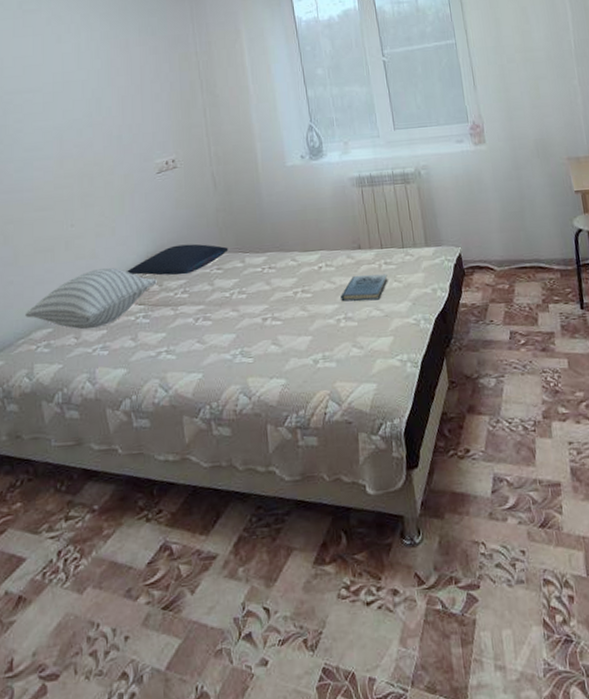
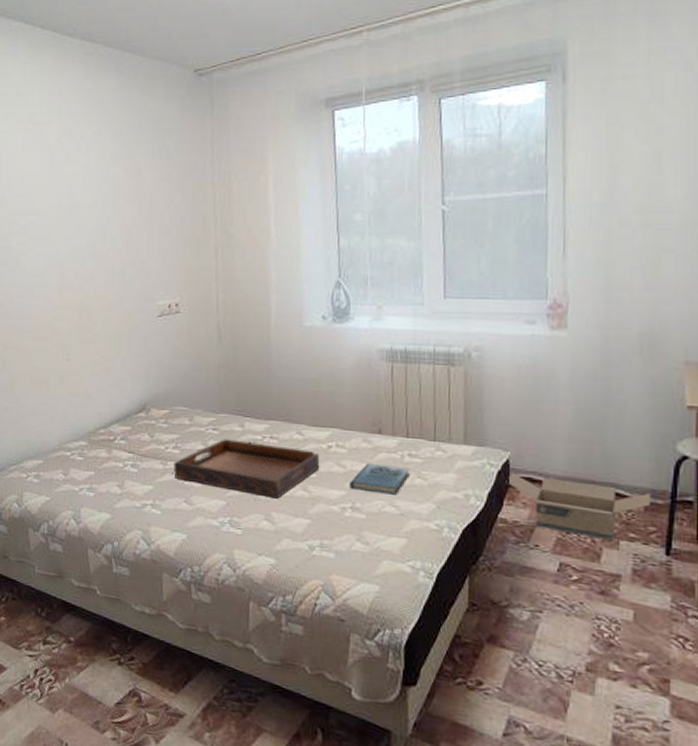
pillow: present [25,268,157,330] -> none [18,409,148,468]
pillow: present [127,244,229,276] -> none [119,397,227,430]
serving tray: none [184,273,314,324] -> present [173,439,320,499]
cardboard box: none [461,262,564,306] -> present [506,473,650,540]

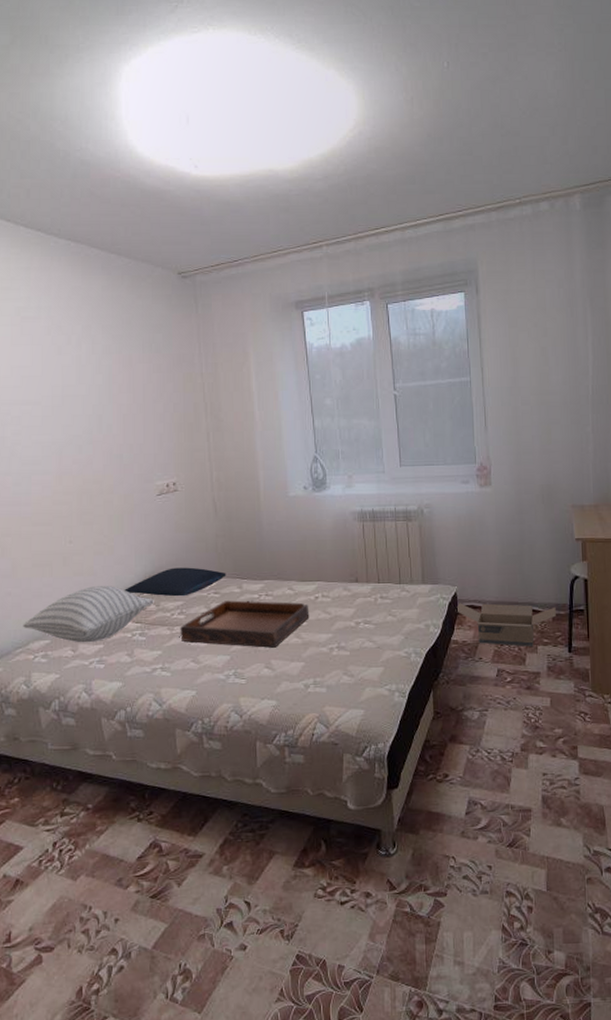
pillow: none [18,409,148,468] -> present [23,586,154,643]
pillow: none [119,397,227,430] -> present [125,567,226,597]
book: present [350,462,410,495] -> none [335,607,383,632]

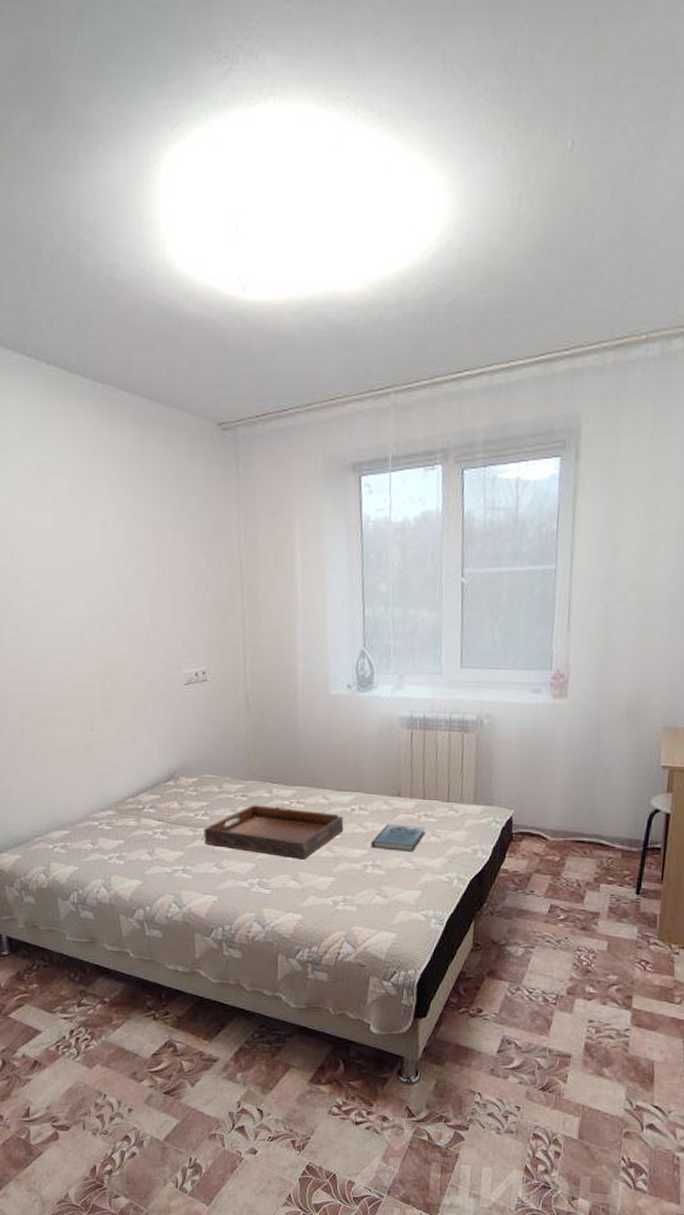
pillow: present [23,586,154,643] -> none [42,778,178,837]
pillow: present [125,567,226,597] -> none [147,765,256,797]
book: none [335,607,383,632] -> present [371,823,426,852]
cardboard box: present [455,603,556,647] -> none [508,828,627,884]

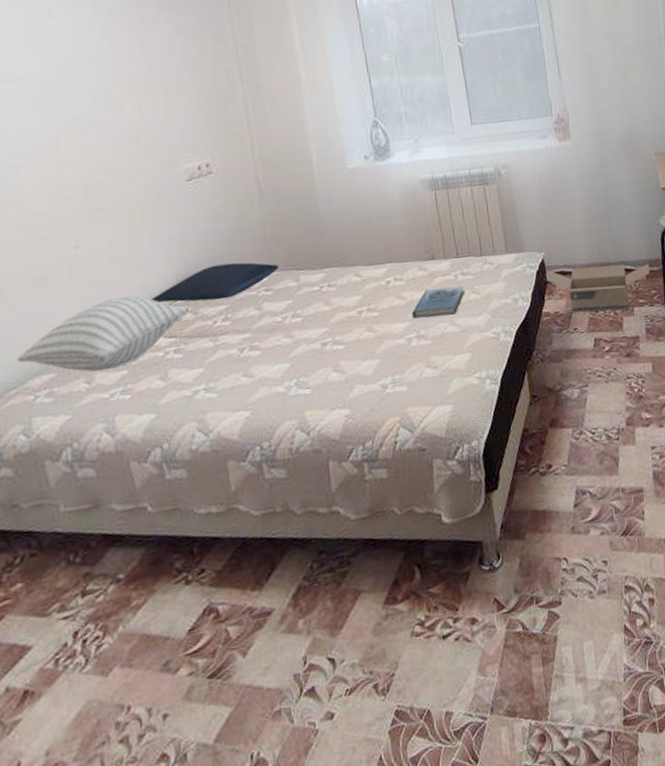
pillow: none [42,778,178,837] -> present [17,295,191,372]
pillow: none [147,765,256,797] -> present [152,262,279,303]
serving tray: present [203,805,344,860] -> none [225,289,382,353]
cardboard box: none [508,828,627,884] -> present [544,264,650,313]

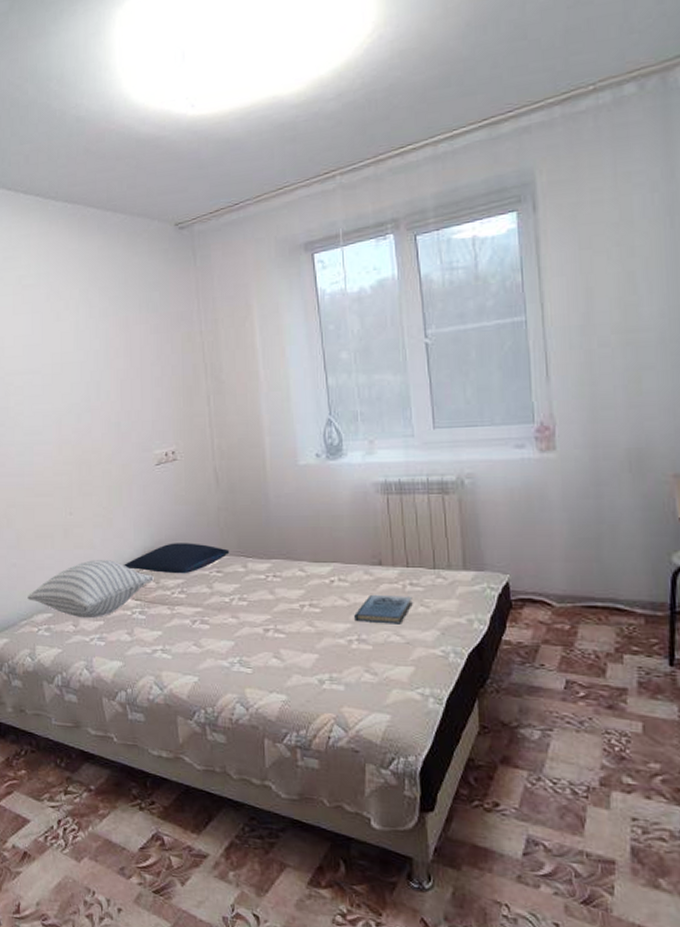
cardboard box: present [544,264,650,313] -> none [507,595,650,654]

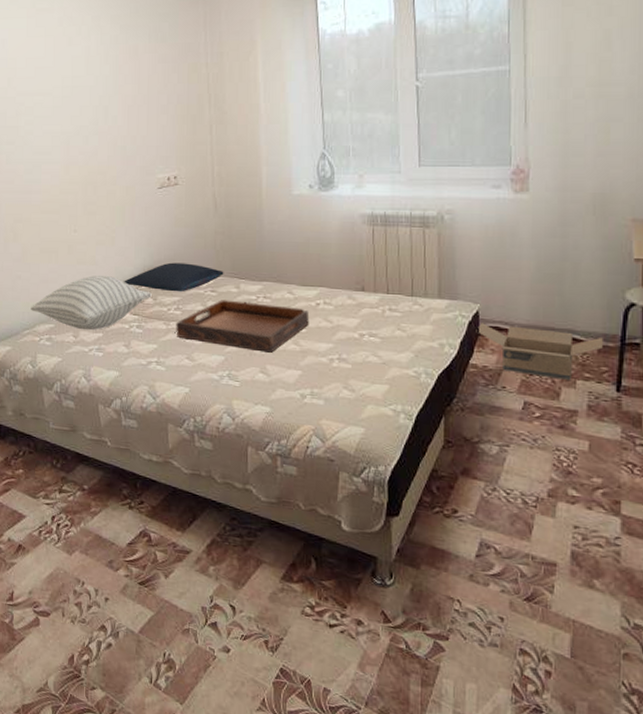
serving tray: none [181,580,324,636] -> present [176,300,310,353]
book: present [354,594,413,624] -> none [337,317,391,346]
cardboard box: none [507,595,650,654] -> present [476,323,603,380]

